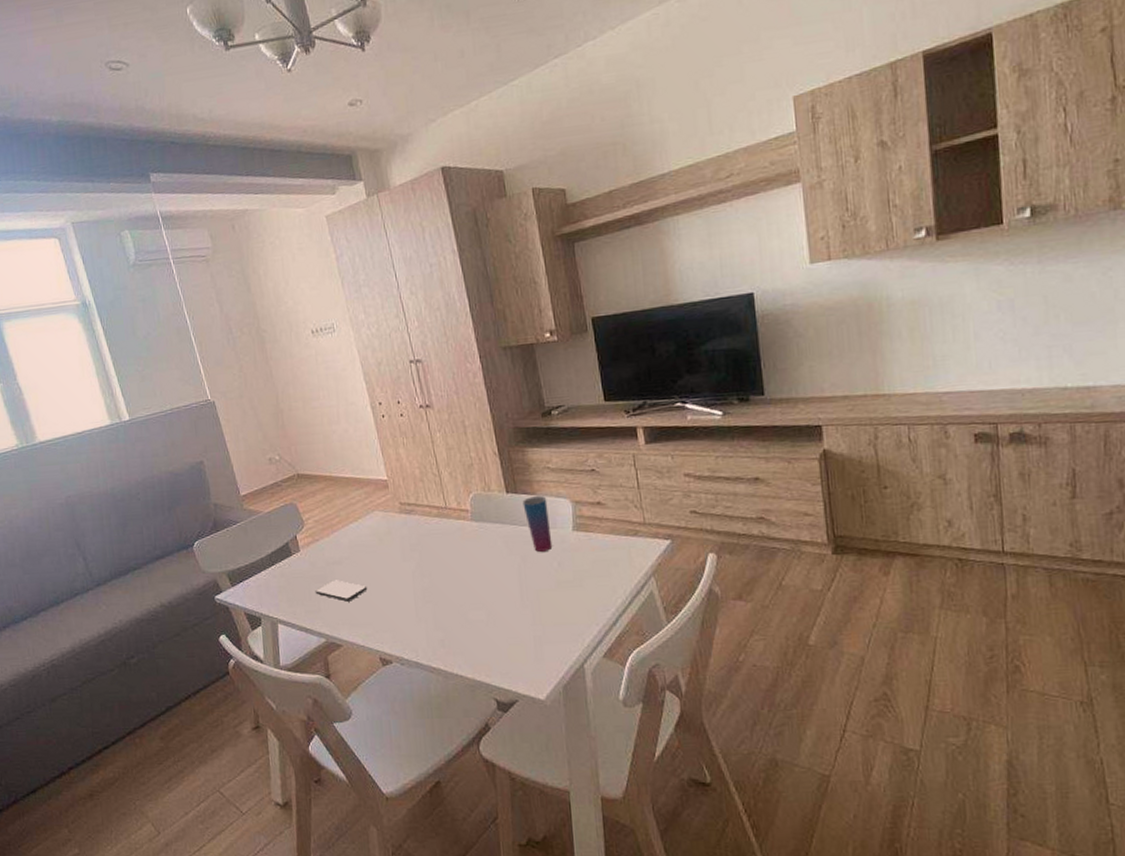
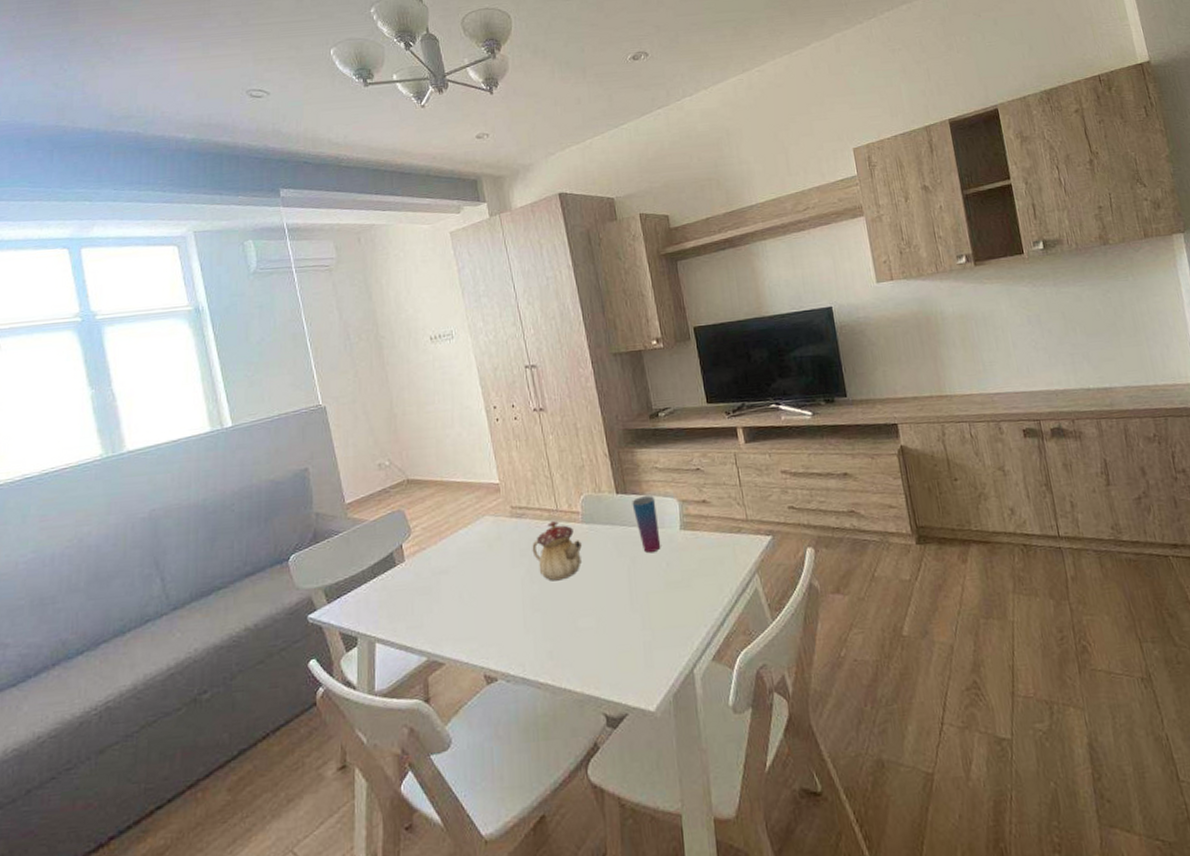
smartphone: present [315,580,368,602] -> none [418,591,475,615]
teapot: none [421,518,471,576] -> present [532,521,582,581]

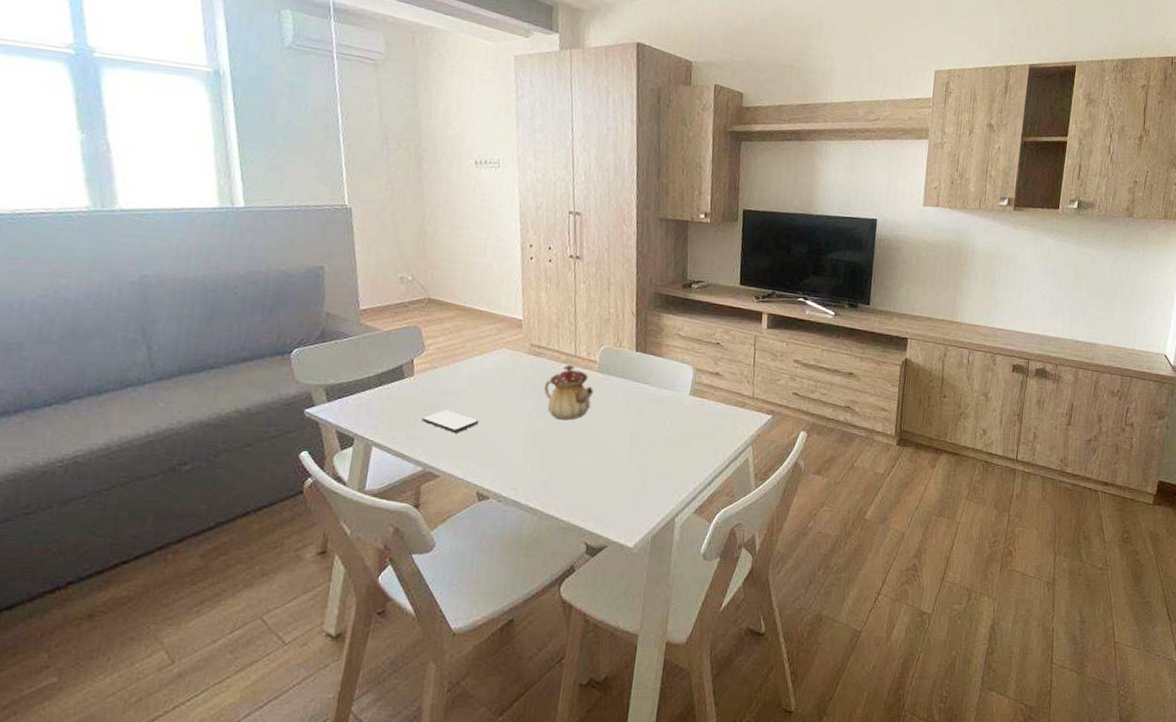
smartphone: none [418,591,475,615] -> present [421,409,479,433]
cup: present [632,495,661,553] -> none [649,357,672,410]

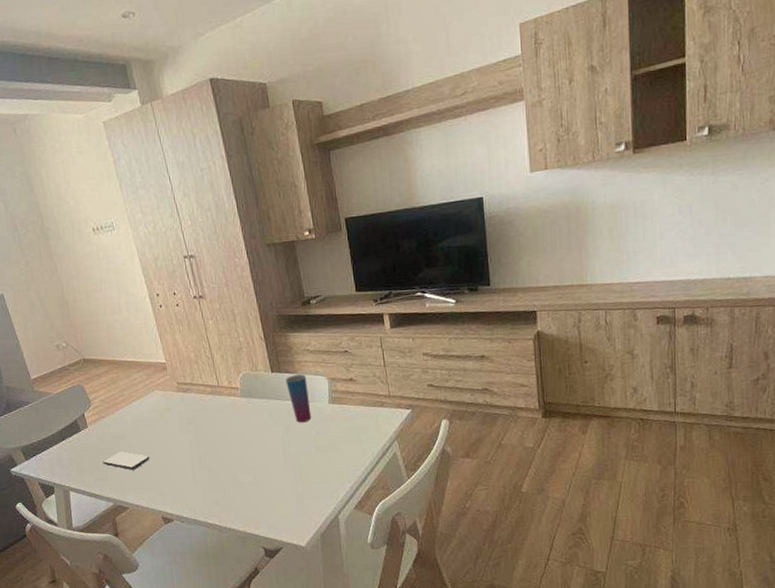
teapot: present [544,365,594,420] -> none [197,395,241,445]
cup: none [649,357,672,410] -> present [285,373,312,422]

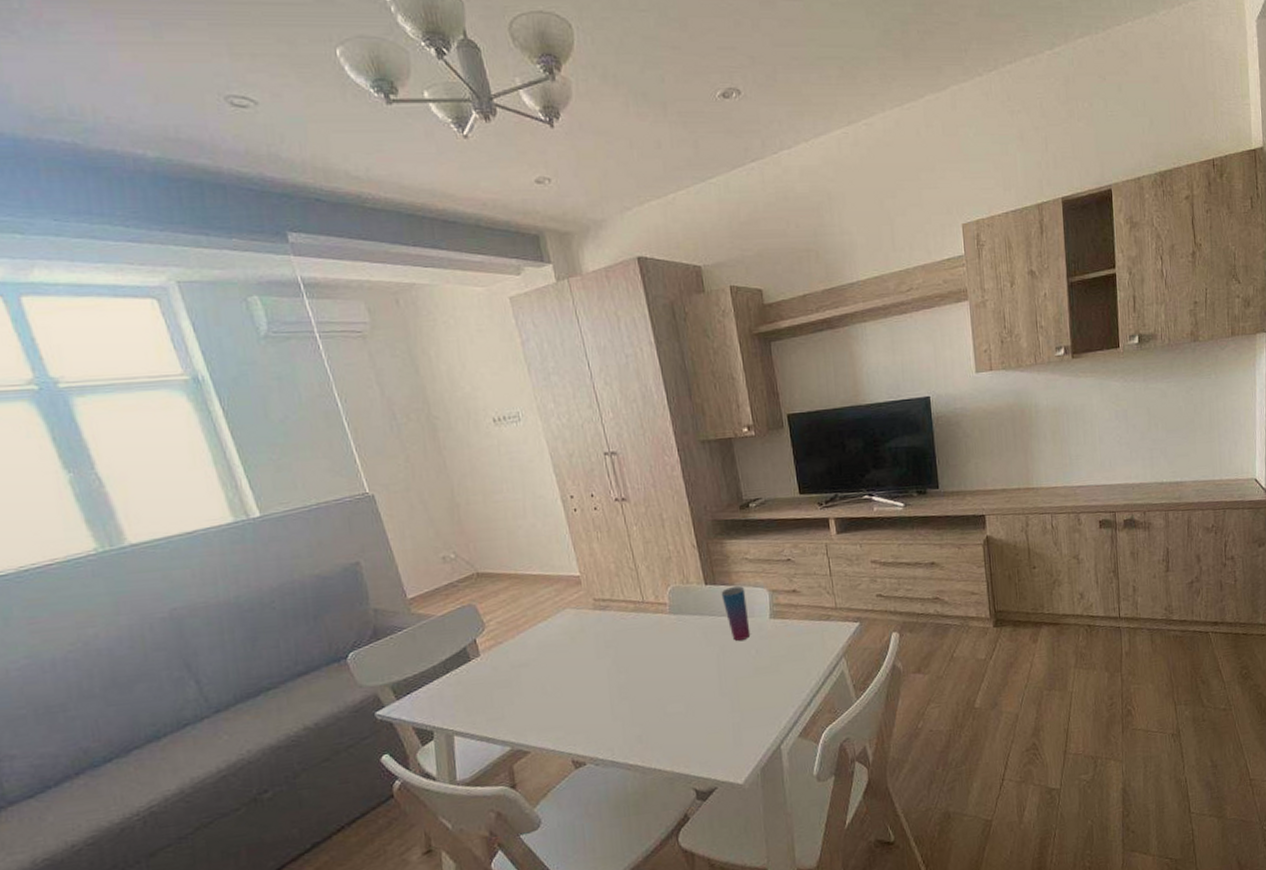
smartphone: present [102,451,150,470] -> none [498,683,558,706]

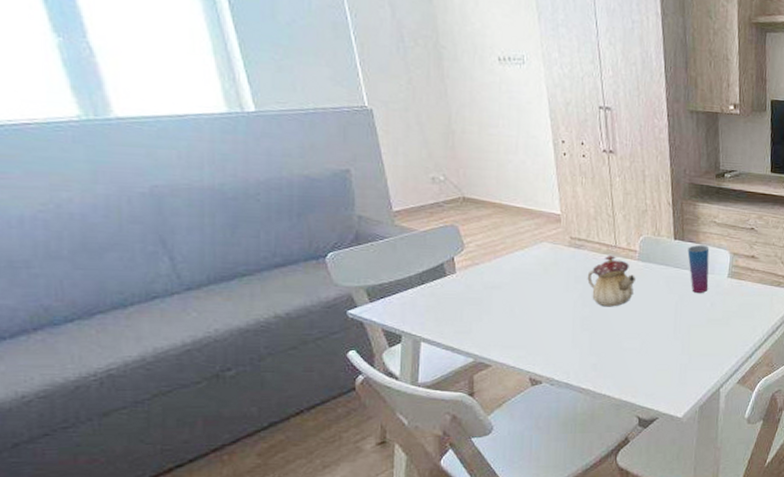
teapot: none [617,612,670,671] -> present [587,256,635,307]

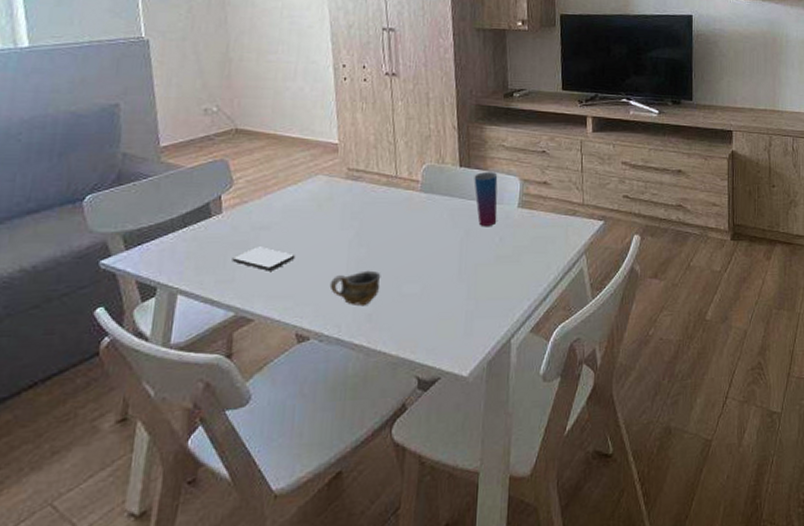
smartphone: none [468,303,526,325] -> present [232,247,296,271]
cup: none [558,327,604,357] -> present [329,270,381,306]
teapot: present [587,256,635,307] -> none [364,188,417,246]

